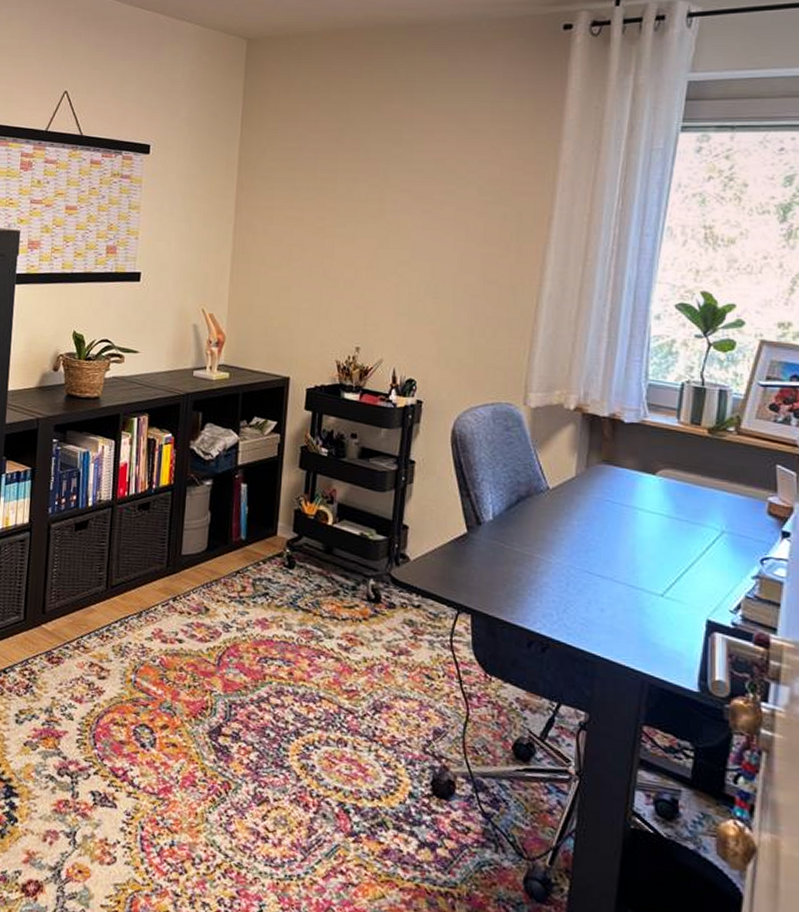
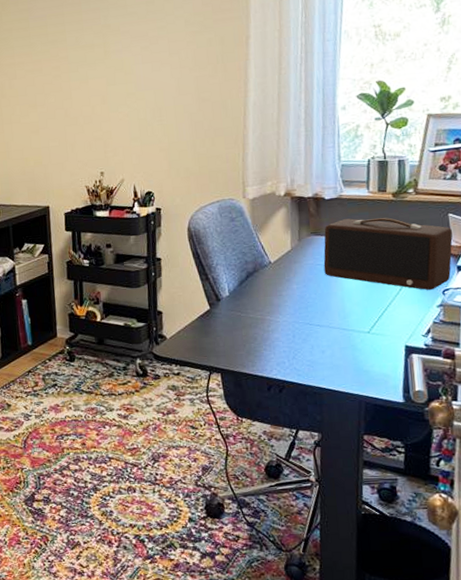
speaker: none [614,450,779,555] -> present [323,217,453,290]

